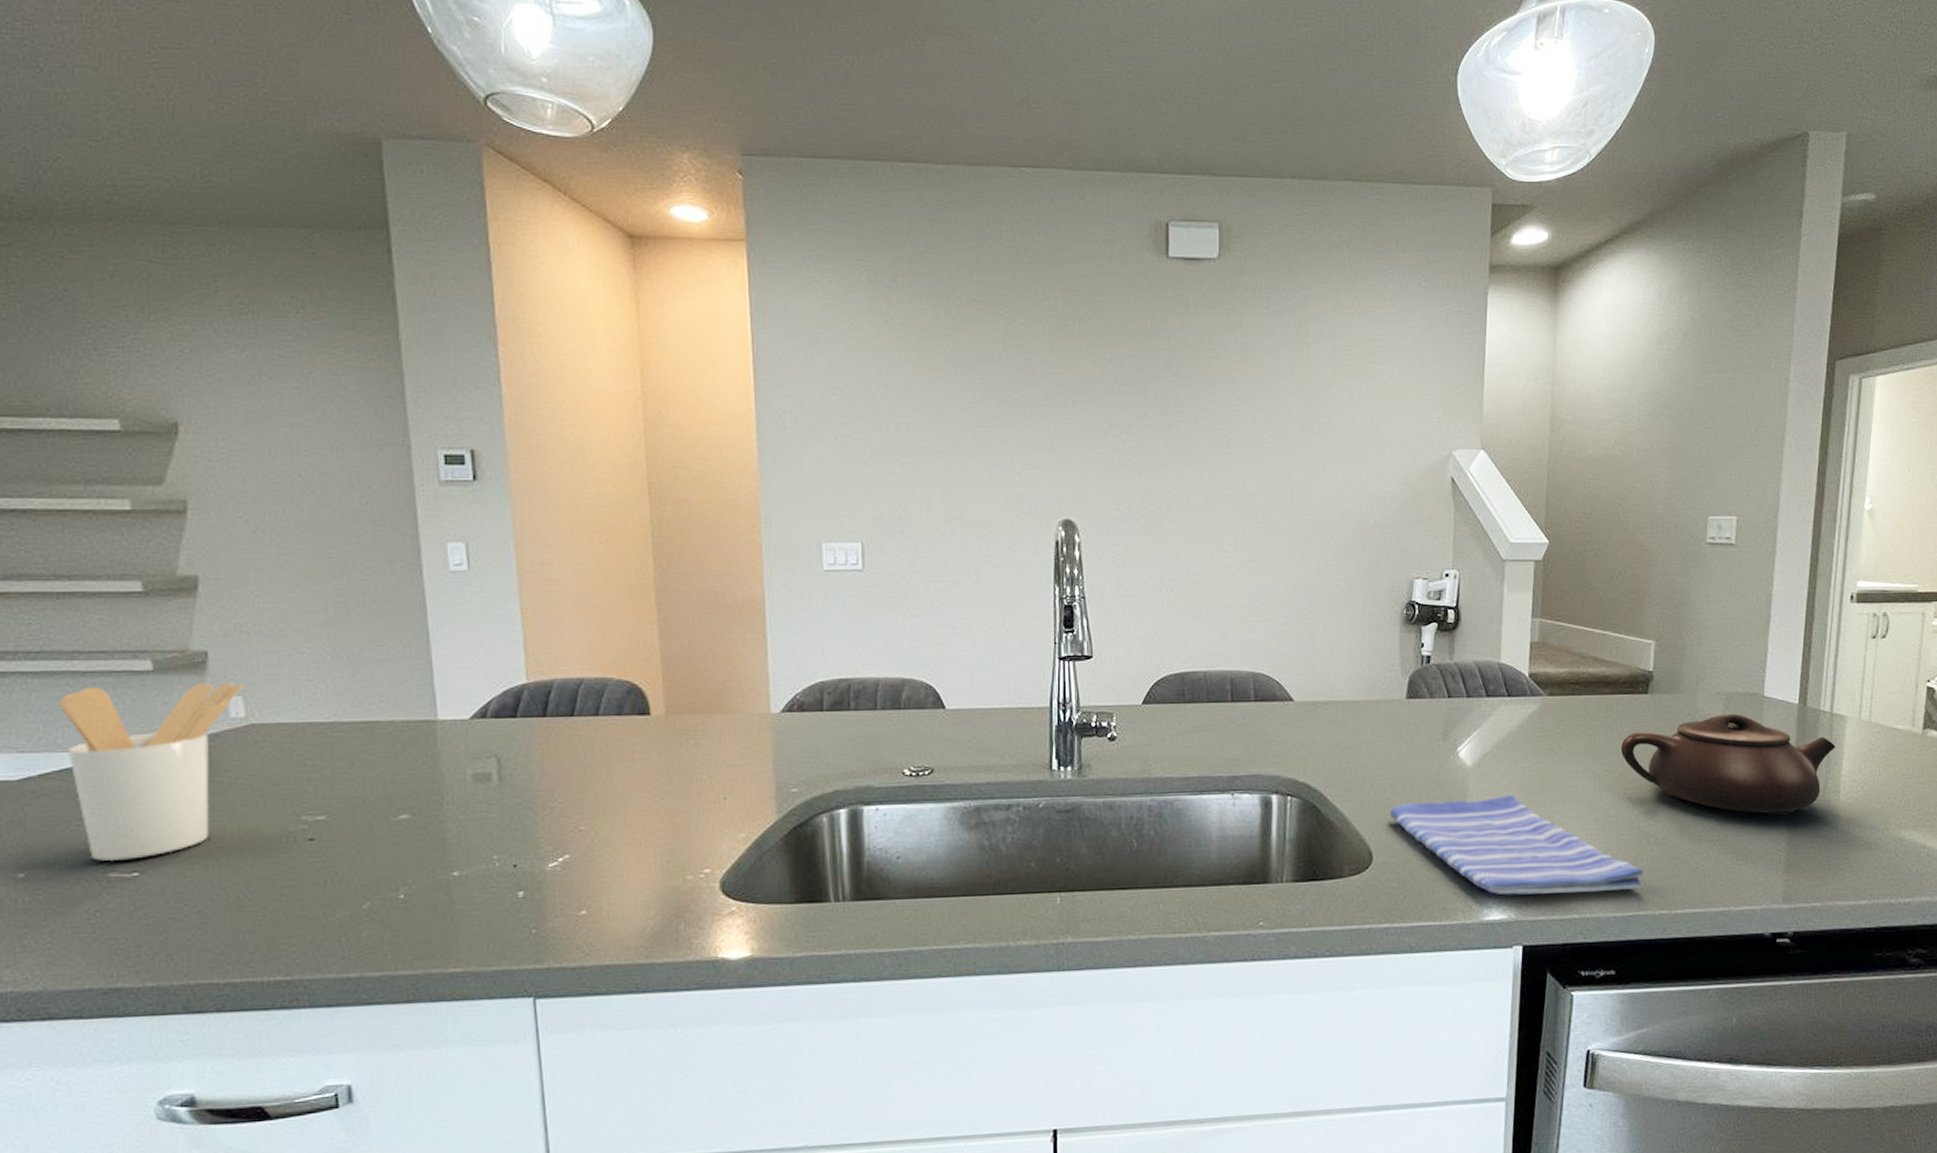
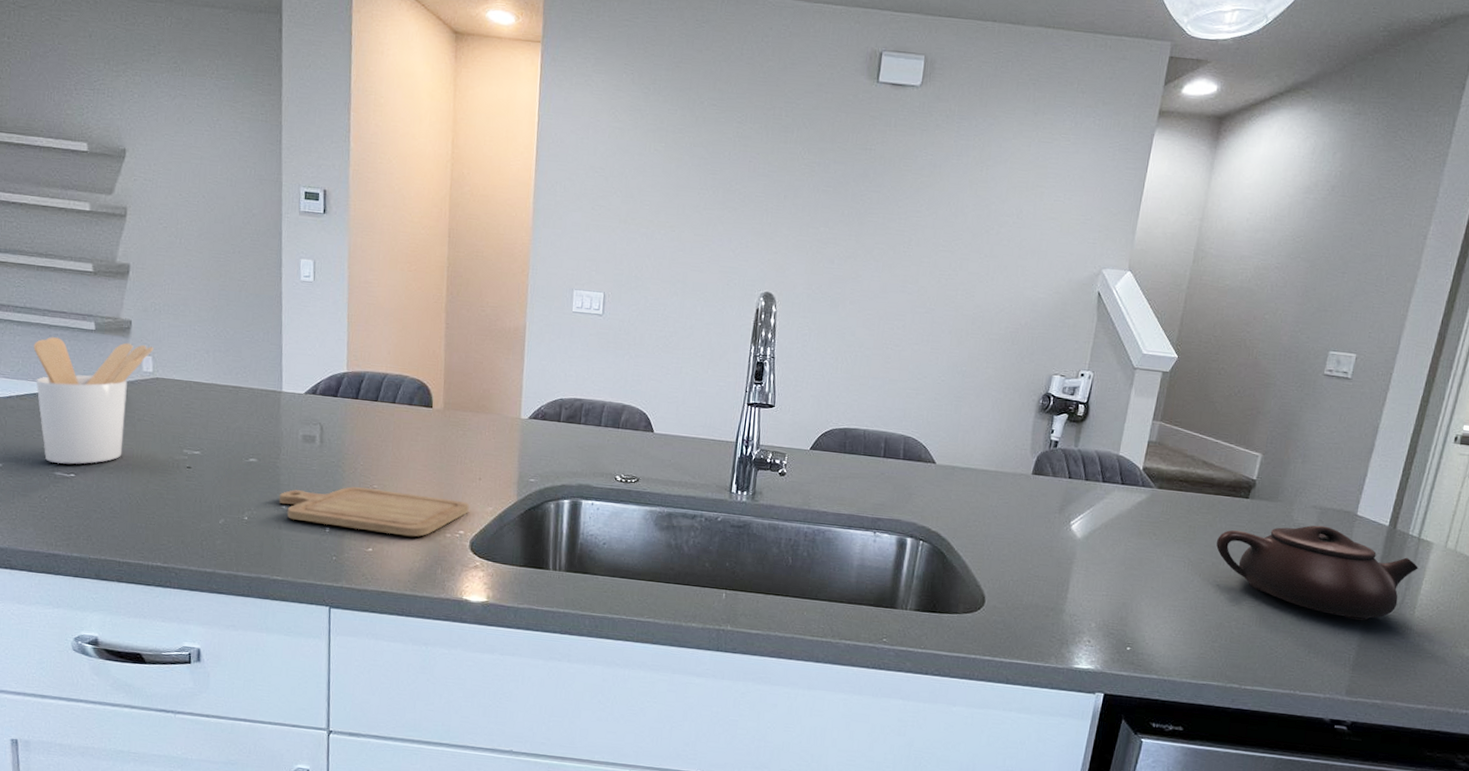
chopping board: none [447,830,714,889] -> present [279,486,469,537]
dish towel: present [1389,795,1644,896] -> none [1004,561,1221,663]

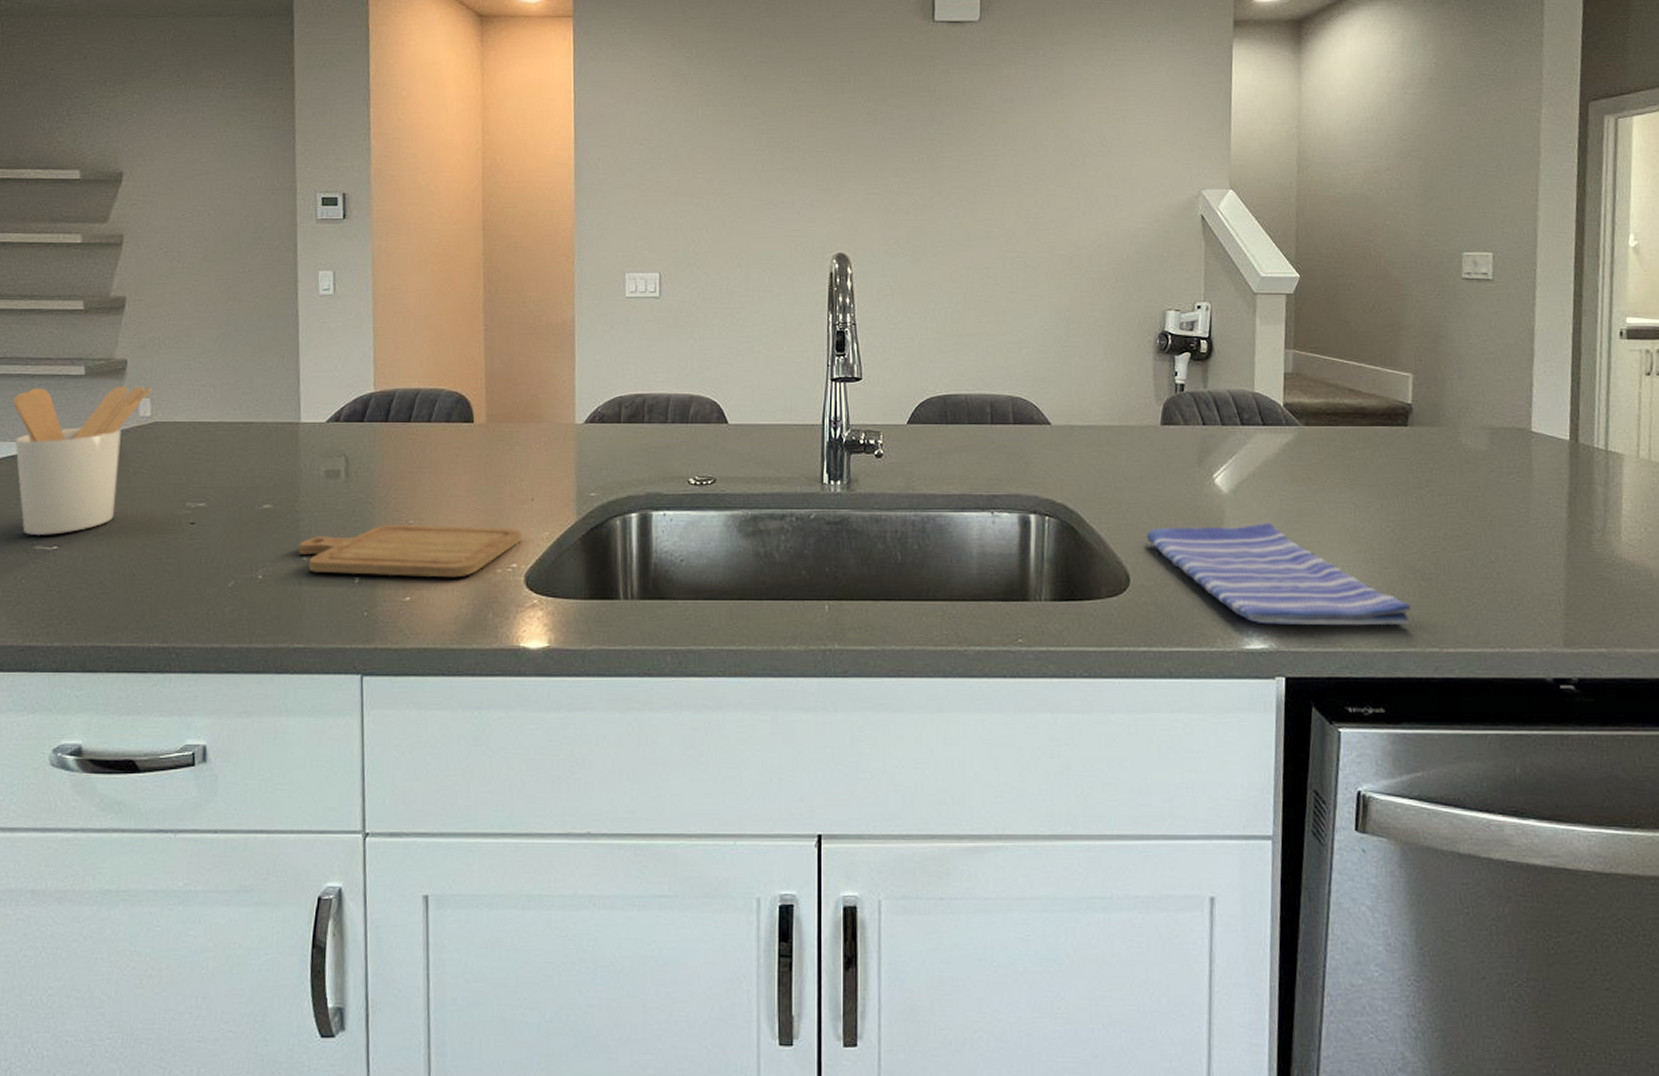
dish towel: none [1004,561,1221,663] -> present [1146,523,1411,626]
teapot: present [1216,525,1418,621] -> none [1381,448,1613,555]

